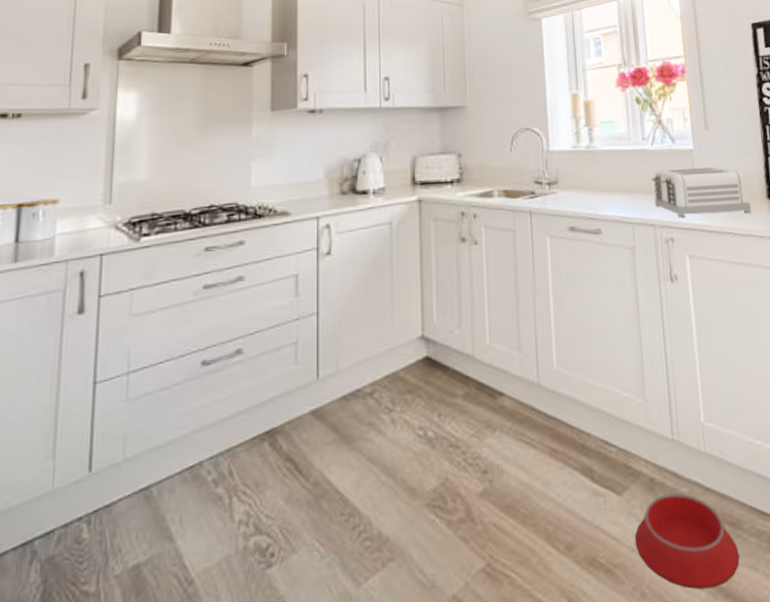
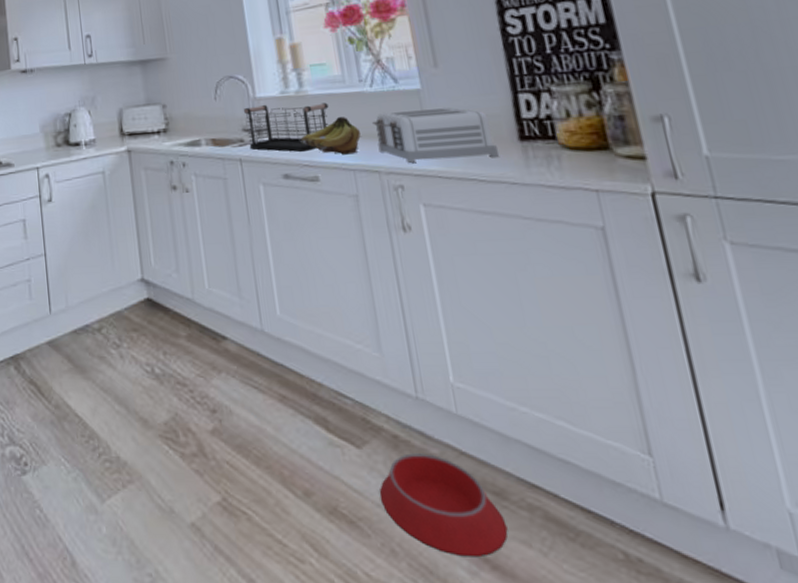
dish rack: none [536,157,615,205] -> present [243,102,329,152]
fruit: none [587,172,640,209] -> present [300,117,361,155]

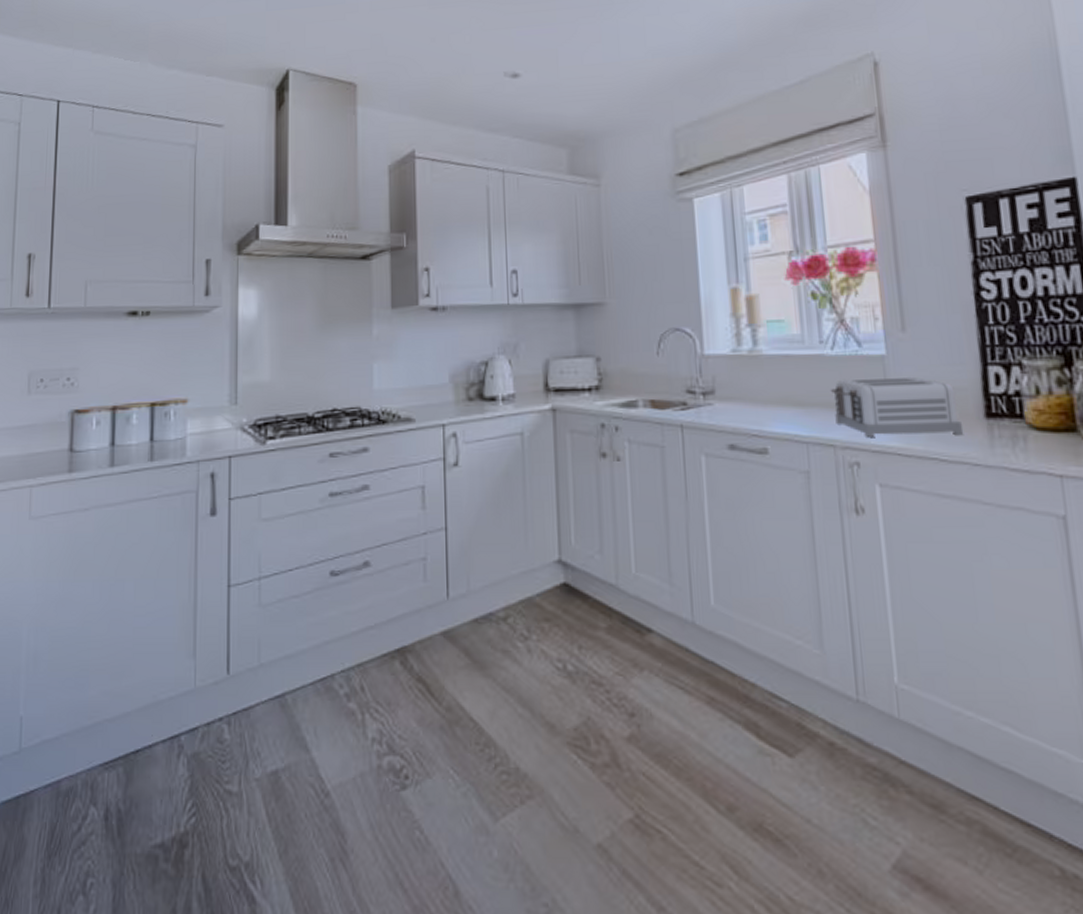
dish rack: present [243,102,329,152] -> none [688,363,784,419]
fruit: present [300,117,361,155] -> none [750,382,817,425]
pet bowl: present [380,453,508,556] -> none [810,762,943,876]

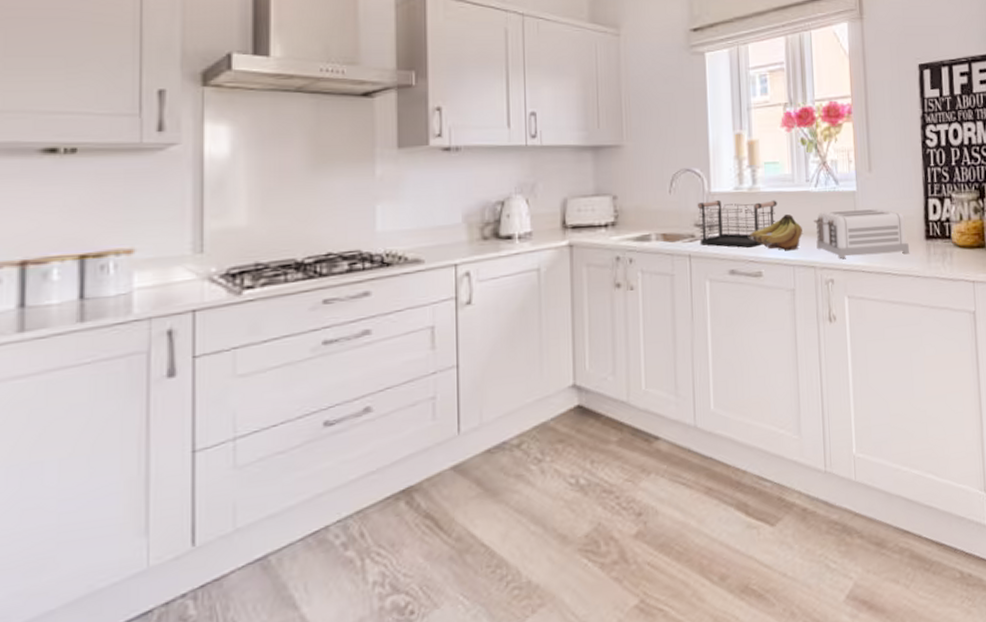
dish rack: none [688,363,784,419] -> present [697,199,777,248]
fruit: none [750,382,817,425] -> present [749,214,802,251]

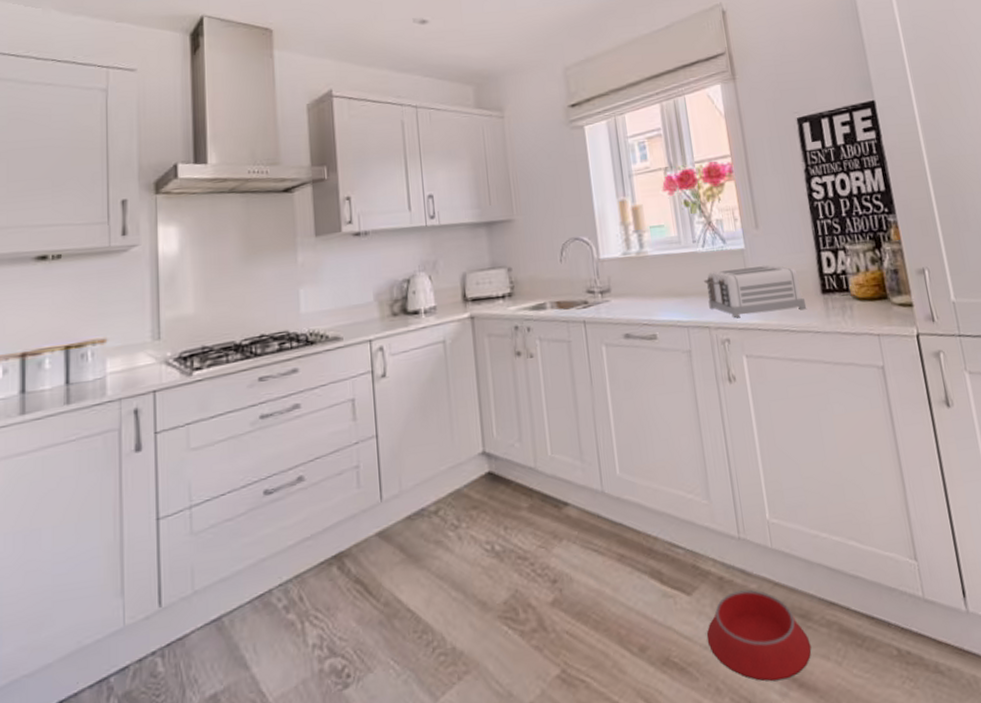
dish rack: present [697,199,777,248] -> none [587,263,666,312]
fruit: present [749,214,802,251] -> none [640,276,694,313]
pet bowl: none [786,520,883,604] -> present [707,590,811,681]

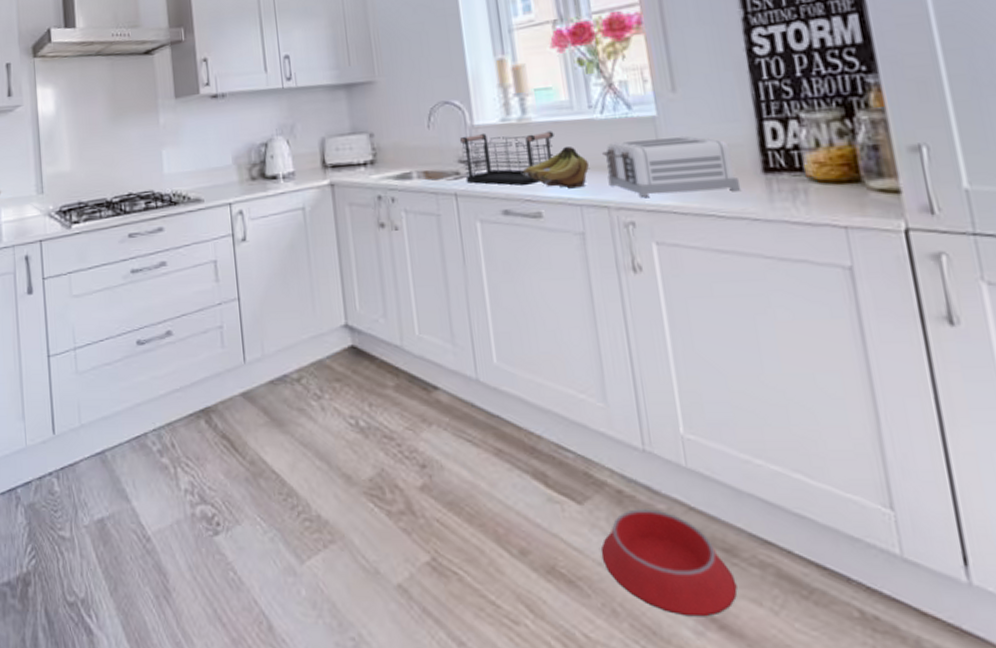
dish rack: none [587,263,666,312] -> present [459,131,554,185]
fruit: none [640,276,694,313] -> present [522,147,589,189]

